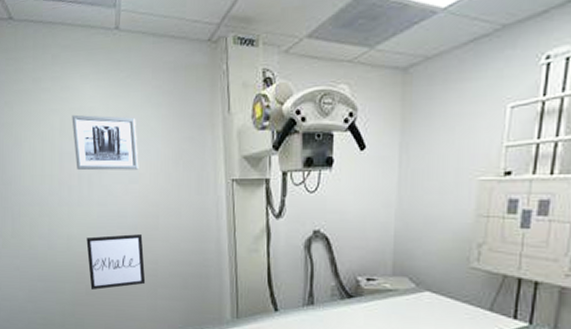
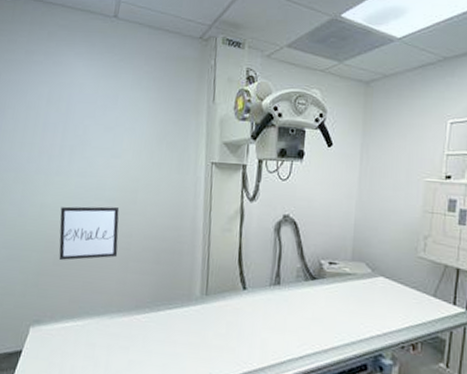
wall art: present [72,114,139,171] -> none [59,88,125,146]

